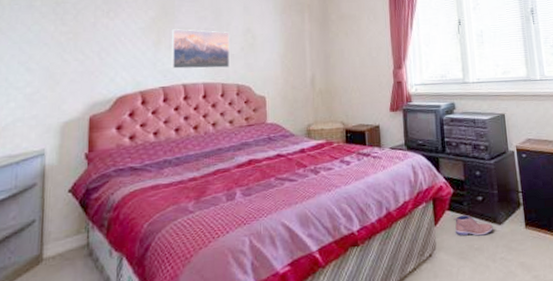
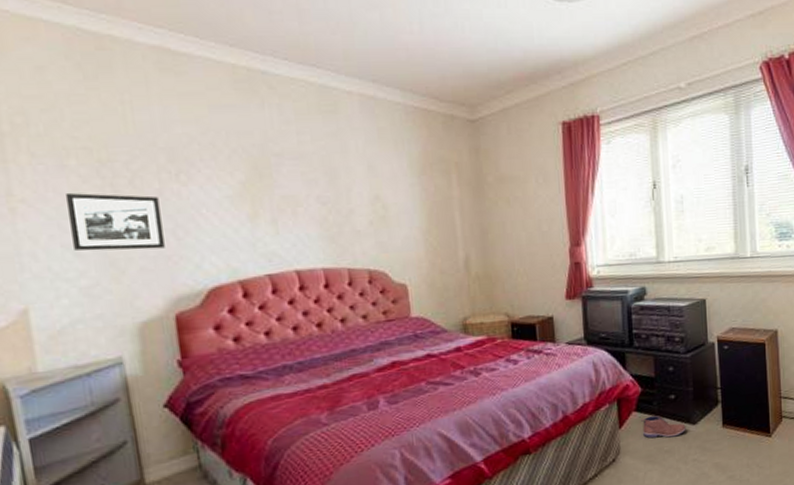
picture frame: none [27,24,92,67] -> present [65,192,165,251]
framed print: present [171,29,229,69] -> none [270,197,356,251]

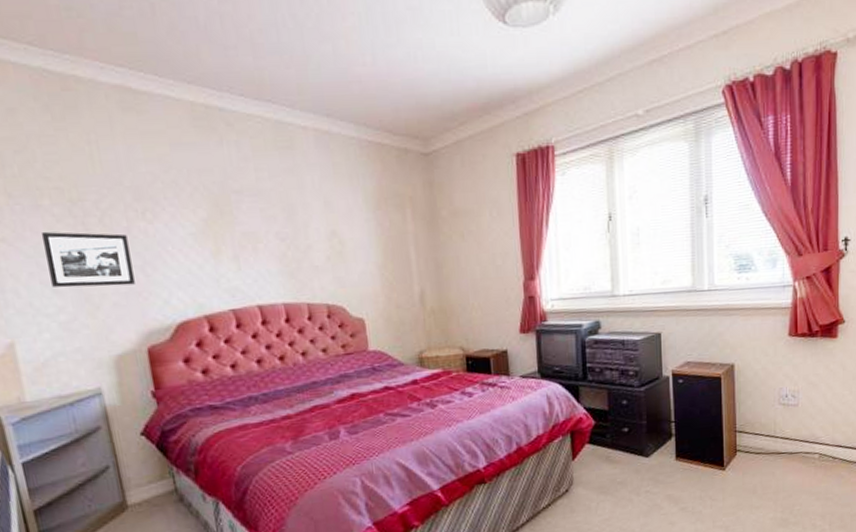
shoe: present [641,415,686,439] -> none [594,448,639,470]

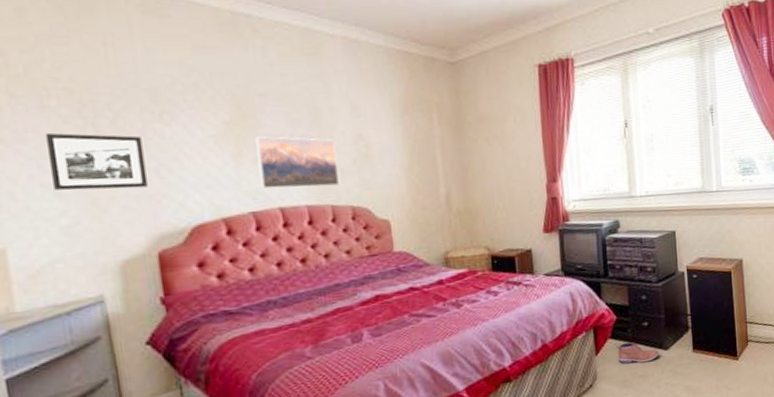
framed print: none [232,233,314,287] -> present [254,136,339,189]
shoe: none [594,448,639,470] -> present [616,342,659,364]

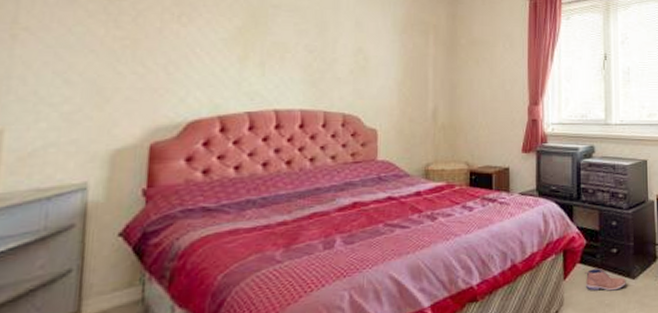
picture frame: present [45,132,148,191] -> none [65,24,157,81]
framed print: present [254,136,339,189] -> none [260,43,336,94]

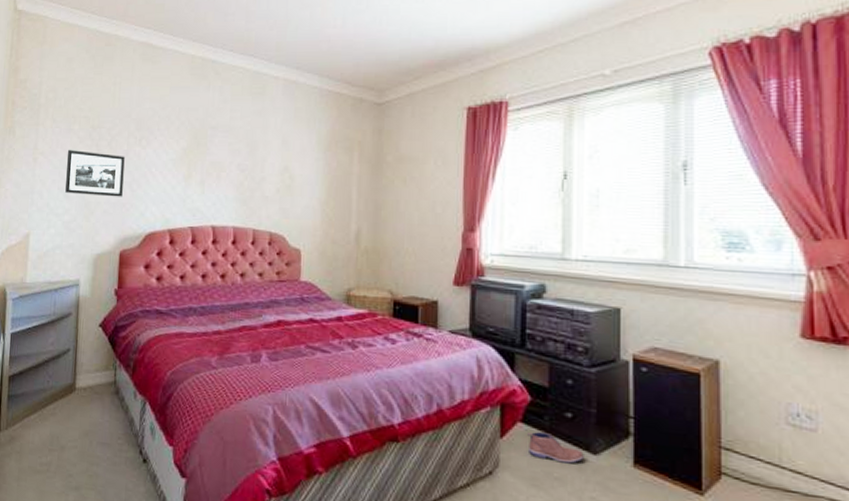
picture frame: none [65,24,157,81] -> present [65,149,125,197]

